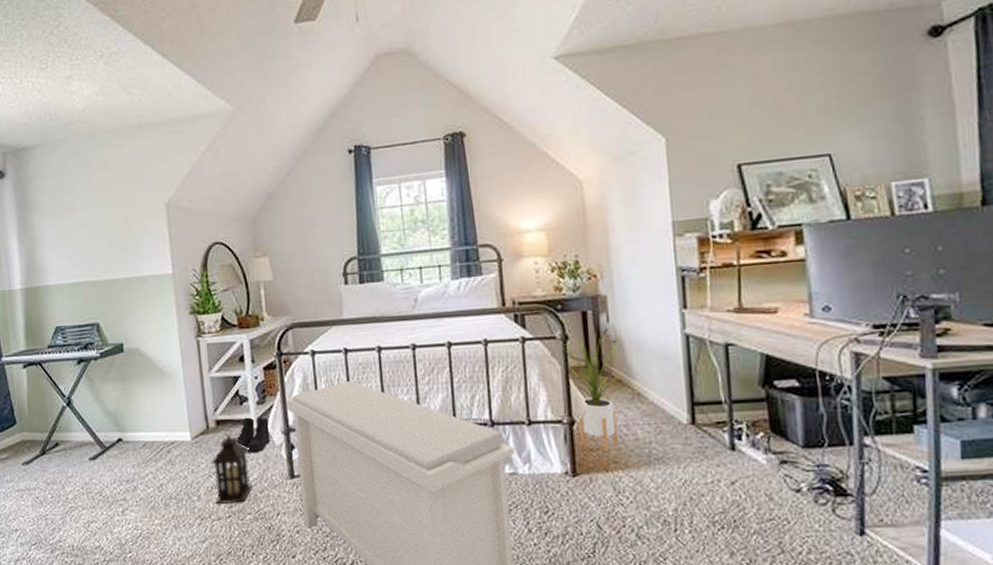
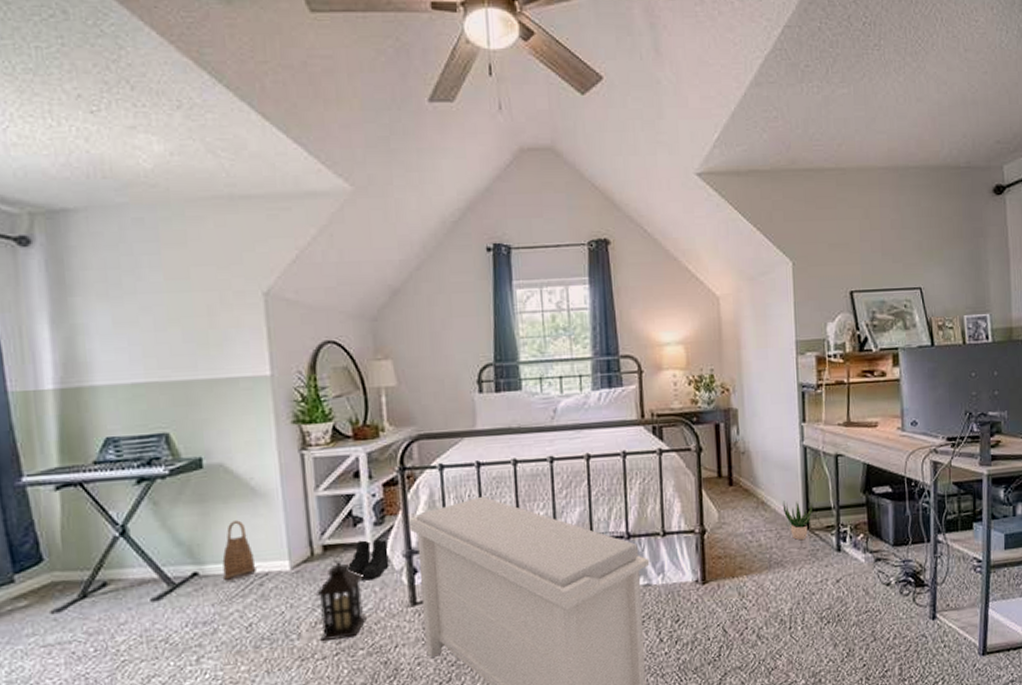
basket: none [139,396,165,447] -> present [222,520,256,582]
house plant: present [563,331,628,453] -> none [697,443,754,560]
potted plant: none [662,393,698,437] -> present [782,501,812,541]

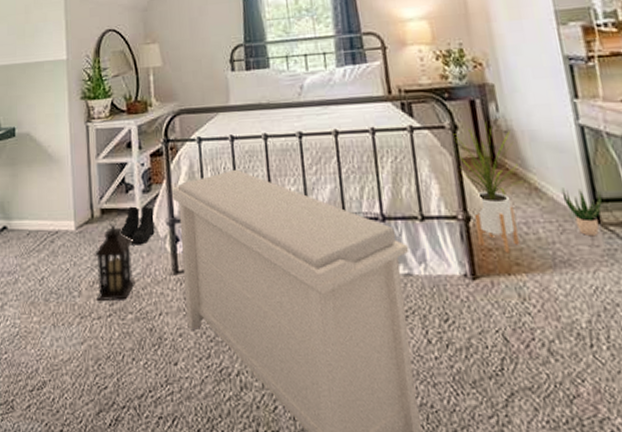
basket: present [222,520,256,582] -> none [24,182,49,236]
house plant: none [697,443,754,560] -> present [453,121,524,254]

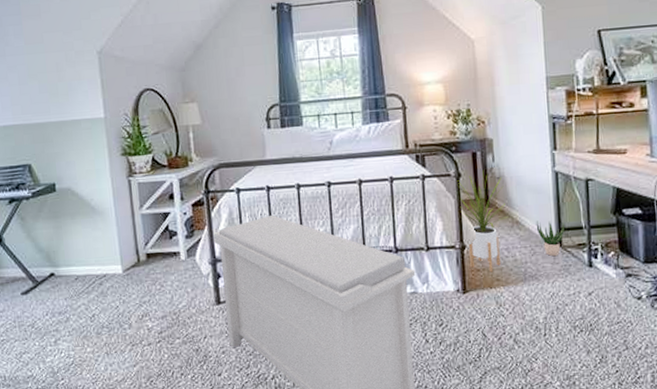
lantern: present [94,218,135,300] -> none [141,261,181,330]
boots: present [120,206,155,245] -> none [165,250,198,283]

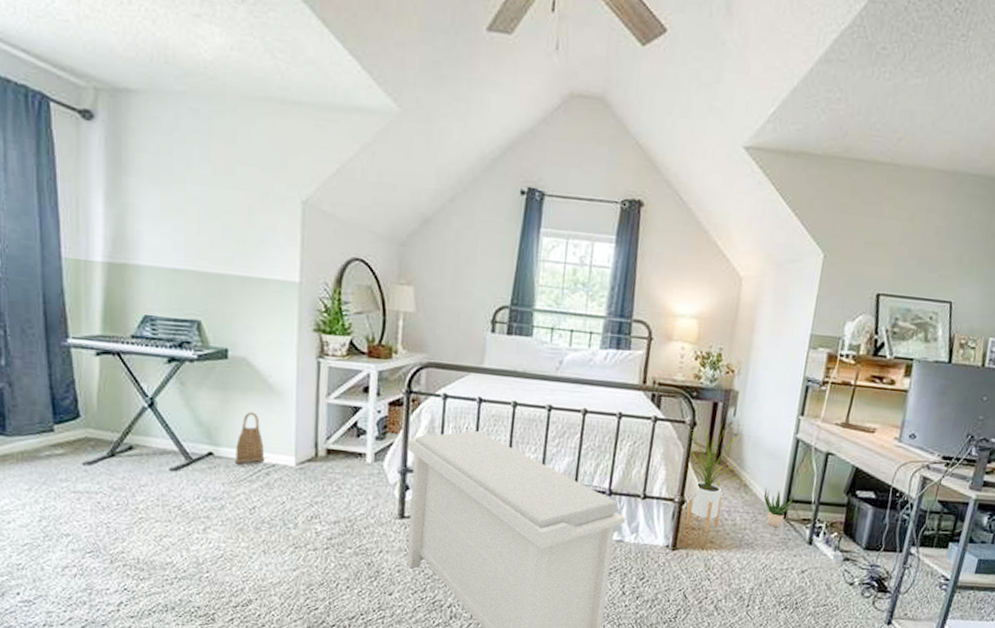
basket: none [72,233,97,281] -> present [234,412,265,466]

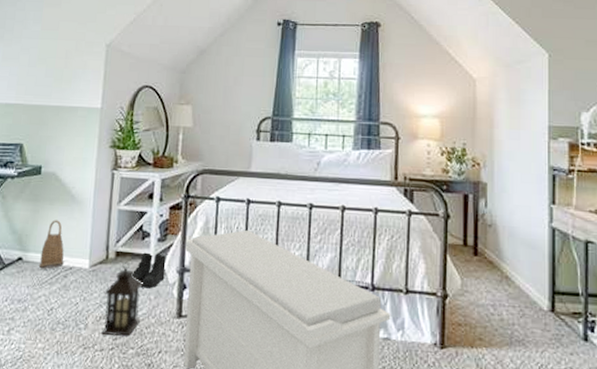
lantern: none [314,460,360,536] -> present [101,261,143,336]
boots: none [346,450,386,489] -> present [131,252,166,289]
house plant: present [686,423,740,533] -> none [445,214,498,330]
potted plant: present [763,487,793,528] -> none [527,279,558,323]

